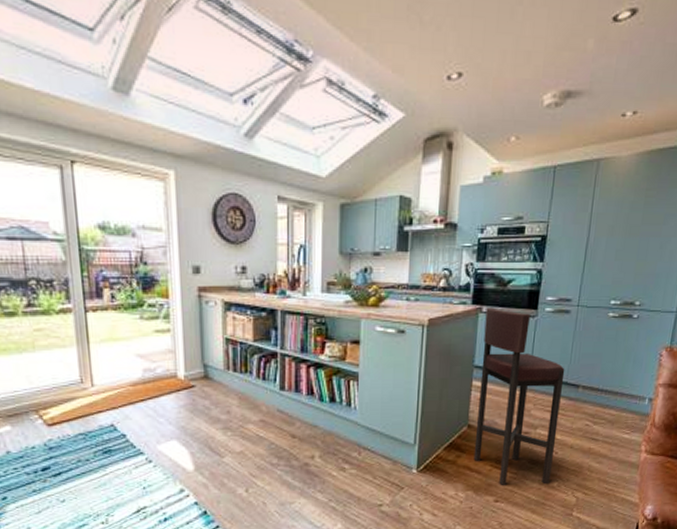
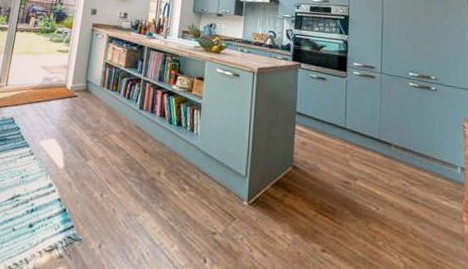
bar stool: present [473,307,565,485] -> none [299,65,377,242]

